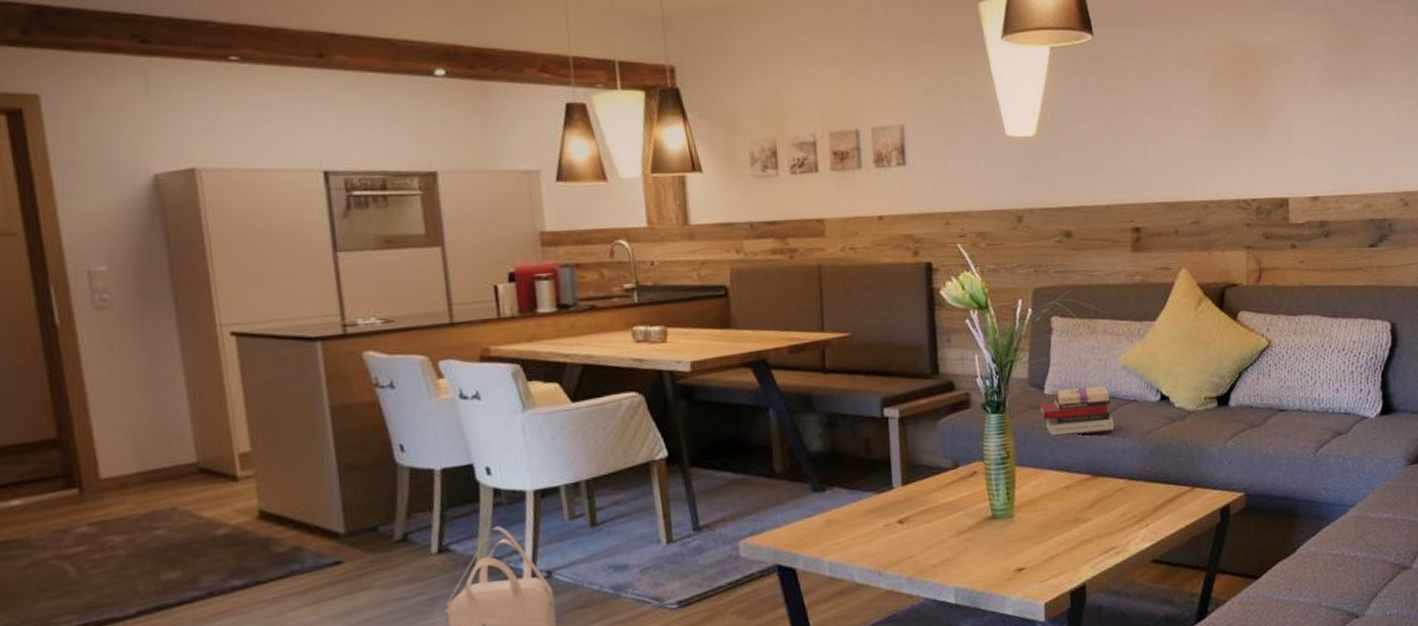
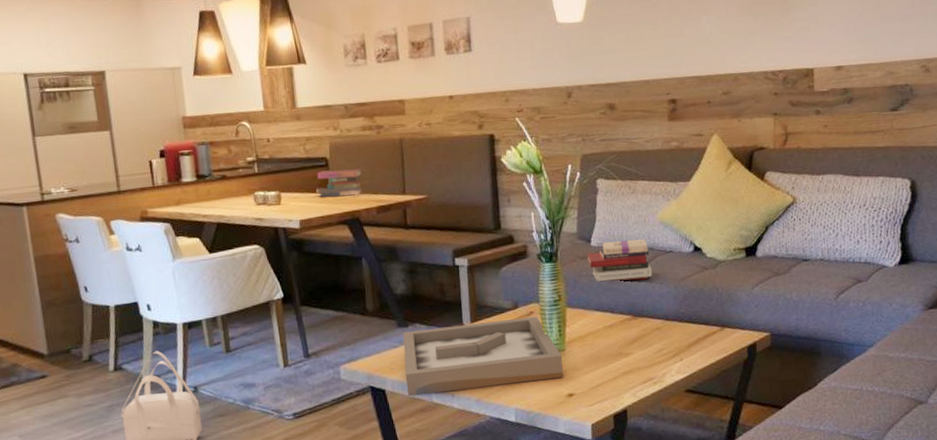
books: none [713,300,770,334] -> present [316,168,362,197]
decorative tray: none [819,476,1012,576] -> present [403,316,563,397]

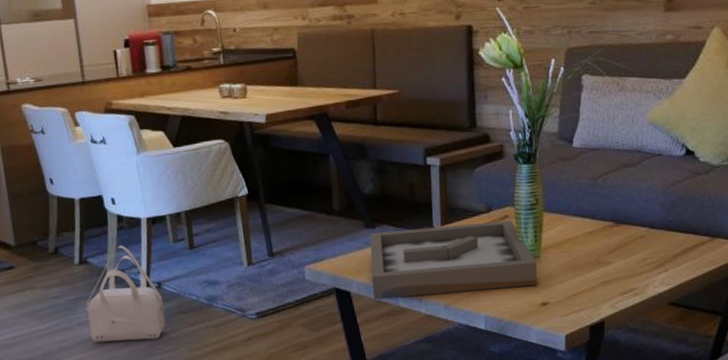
books: present [316,168,362,197] -> none [283,61,331,91]
books: present [586,239,653,282] -> none [567,140,639,186]

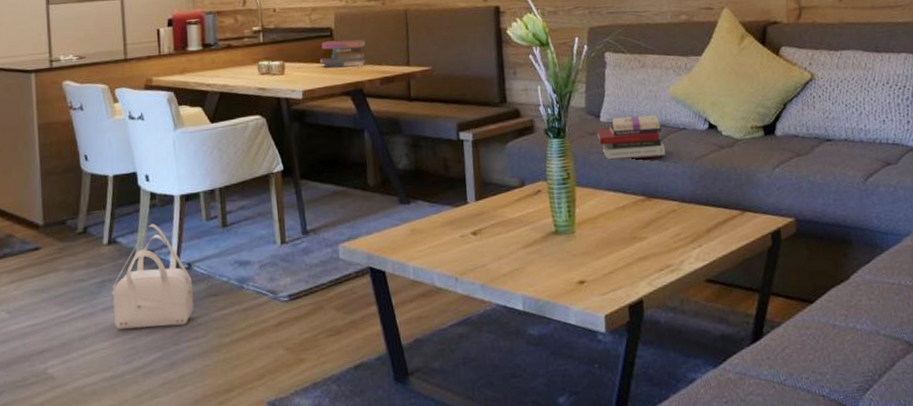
books: none [283,61,331,91] -> present [320,39,366,68]
decorative tray: present [370,220,538,300] -> none [405,195,574,279]
books: none [567,140,639,186] -> present [595,115,666,160]

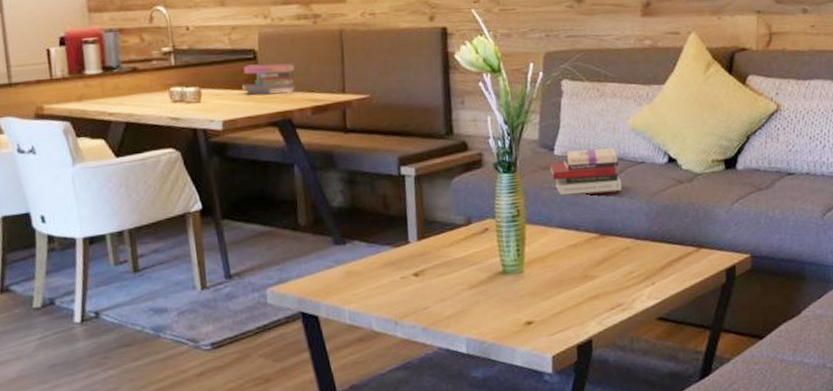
handbag: present [111,224,194,329] -> none [7,269,104,384]

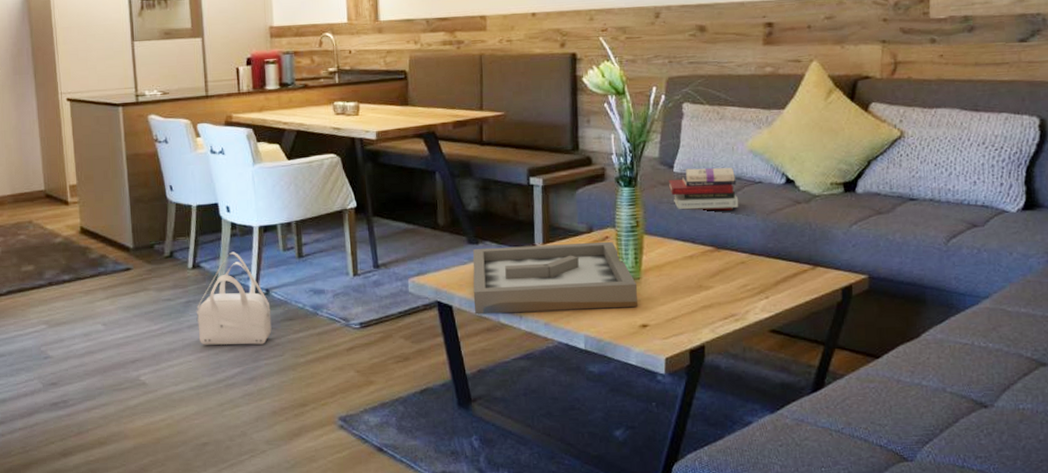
handbag: none [7,269,104,384] -> present [196,251,272,345]
books: present [242,63,295,95] -> none [394,83,440,110]
decorative tray: none [340,233,521,324] -> present [472,241,638,315]

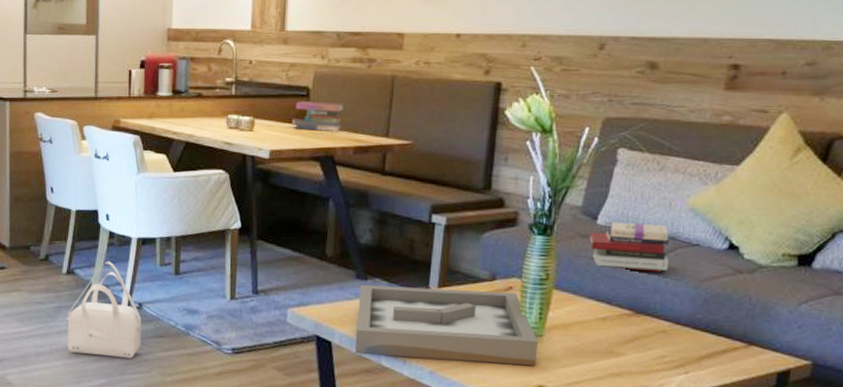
books: none [394,83,440,110] -> present [292,101,344,131]

